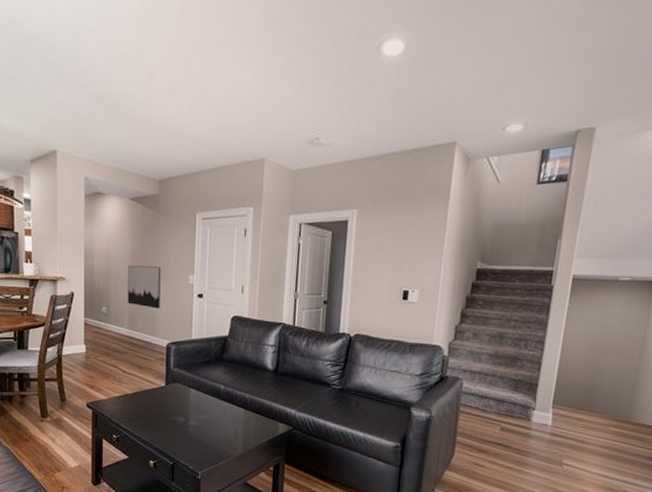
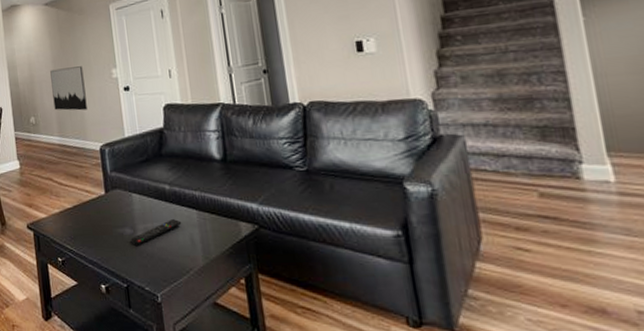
remote control: none [182,414,230,432] -> present [130,219,182,245]

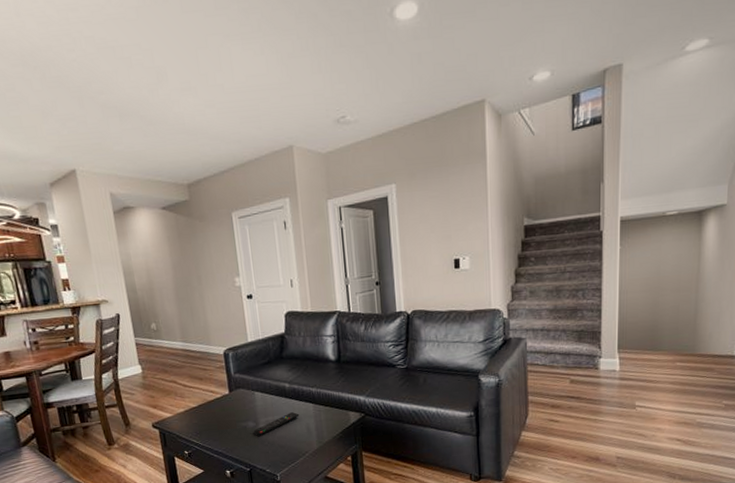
wall art: present [50,66,87,111] -> none [170,274,211,317]

